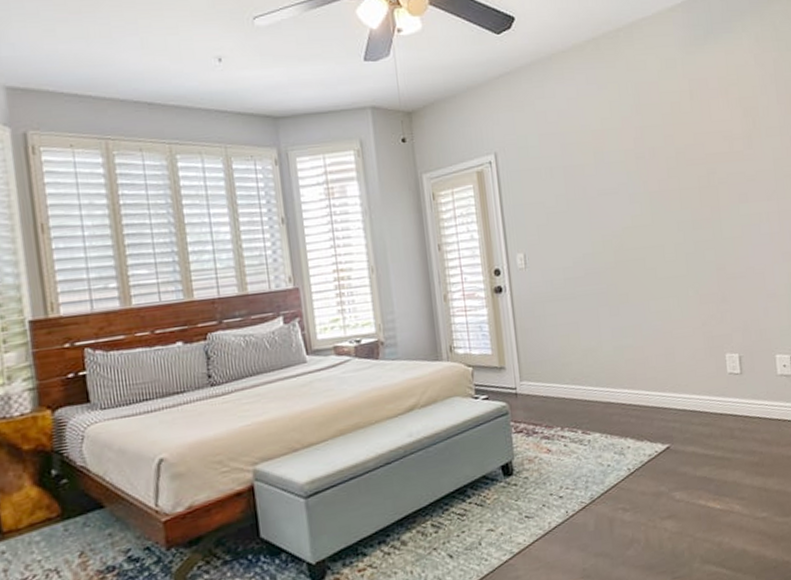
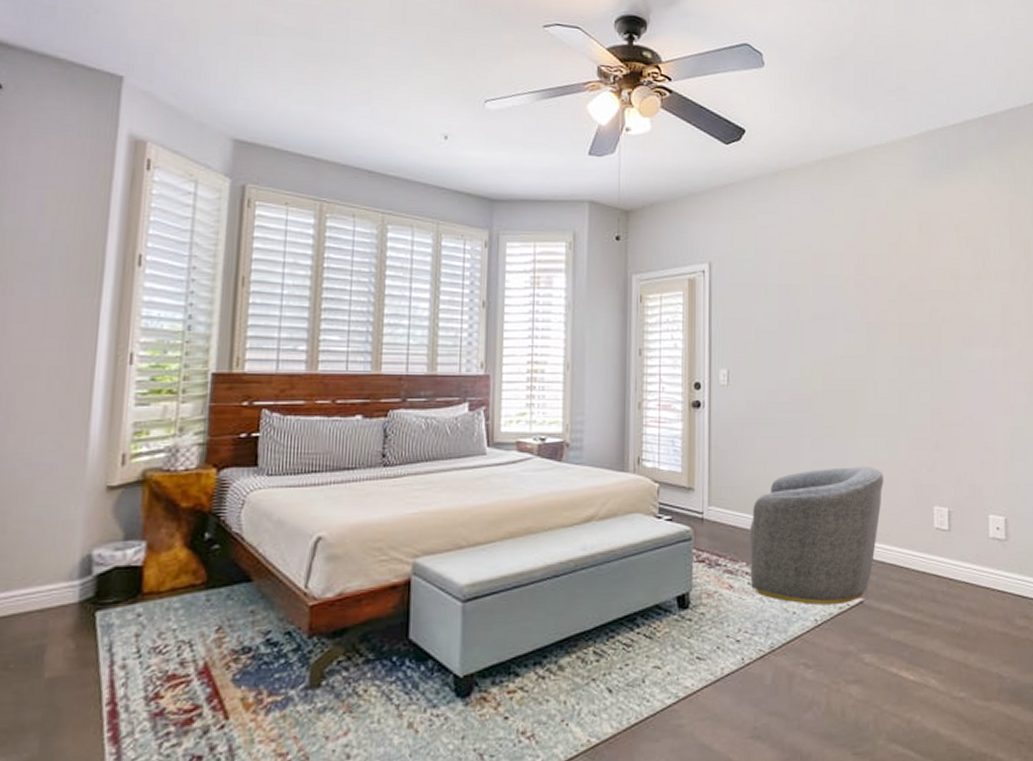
armchair: none [560,325,679,457] -> present [749,466,884,605]

